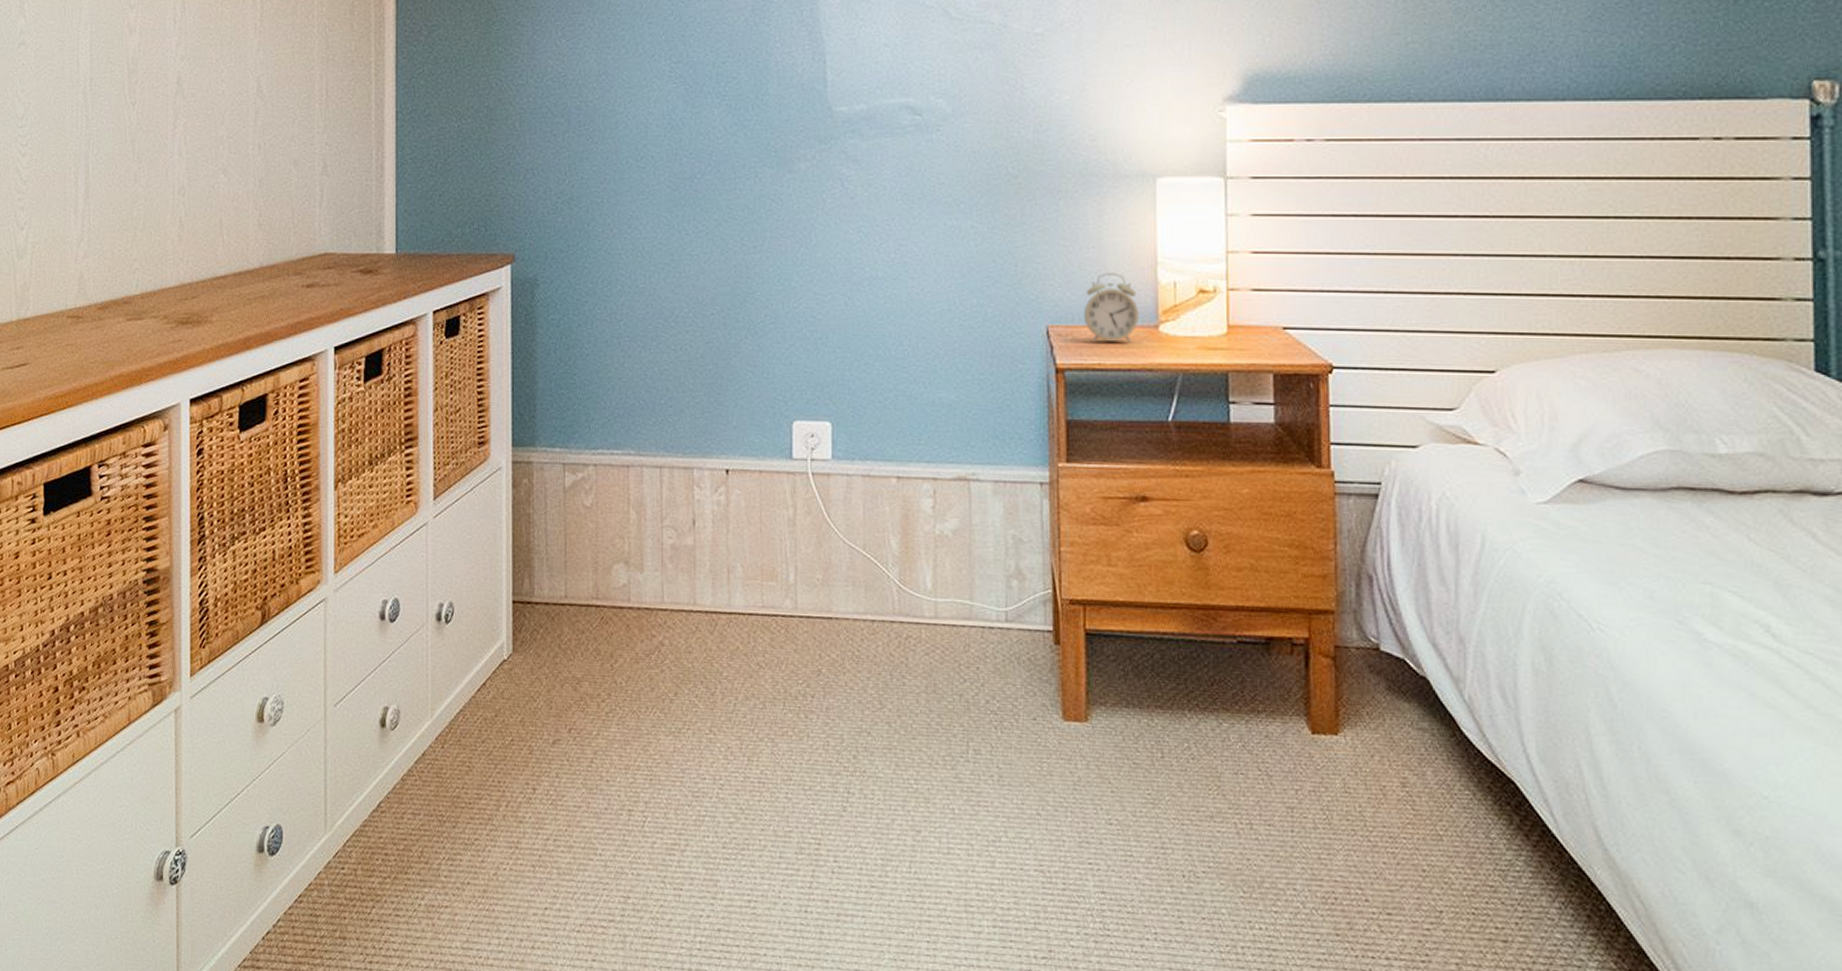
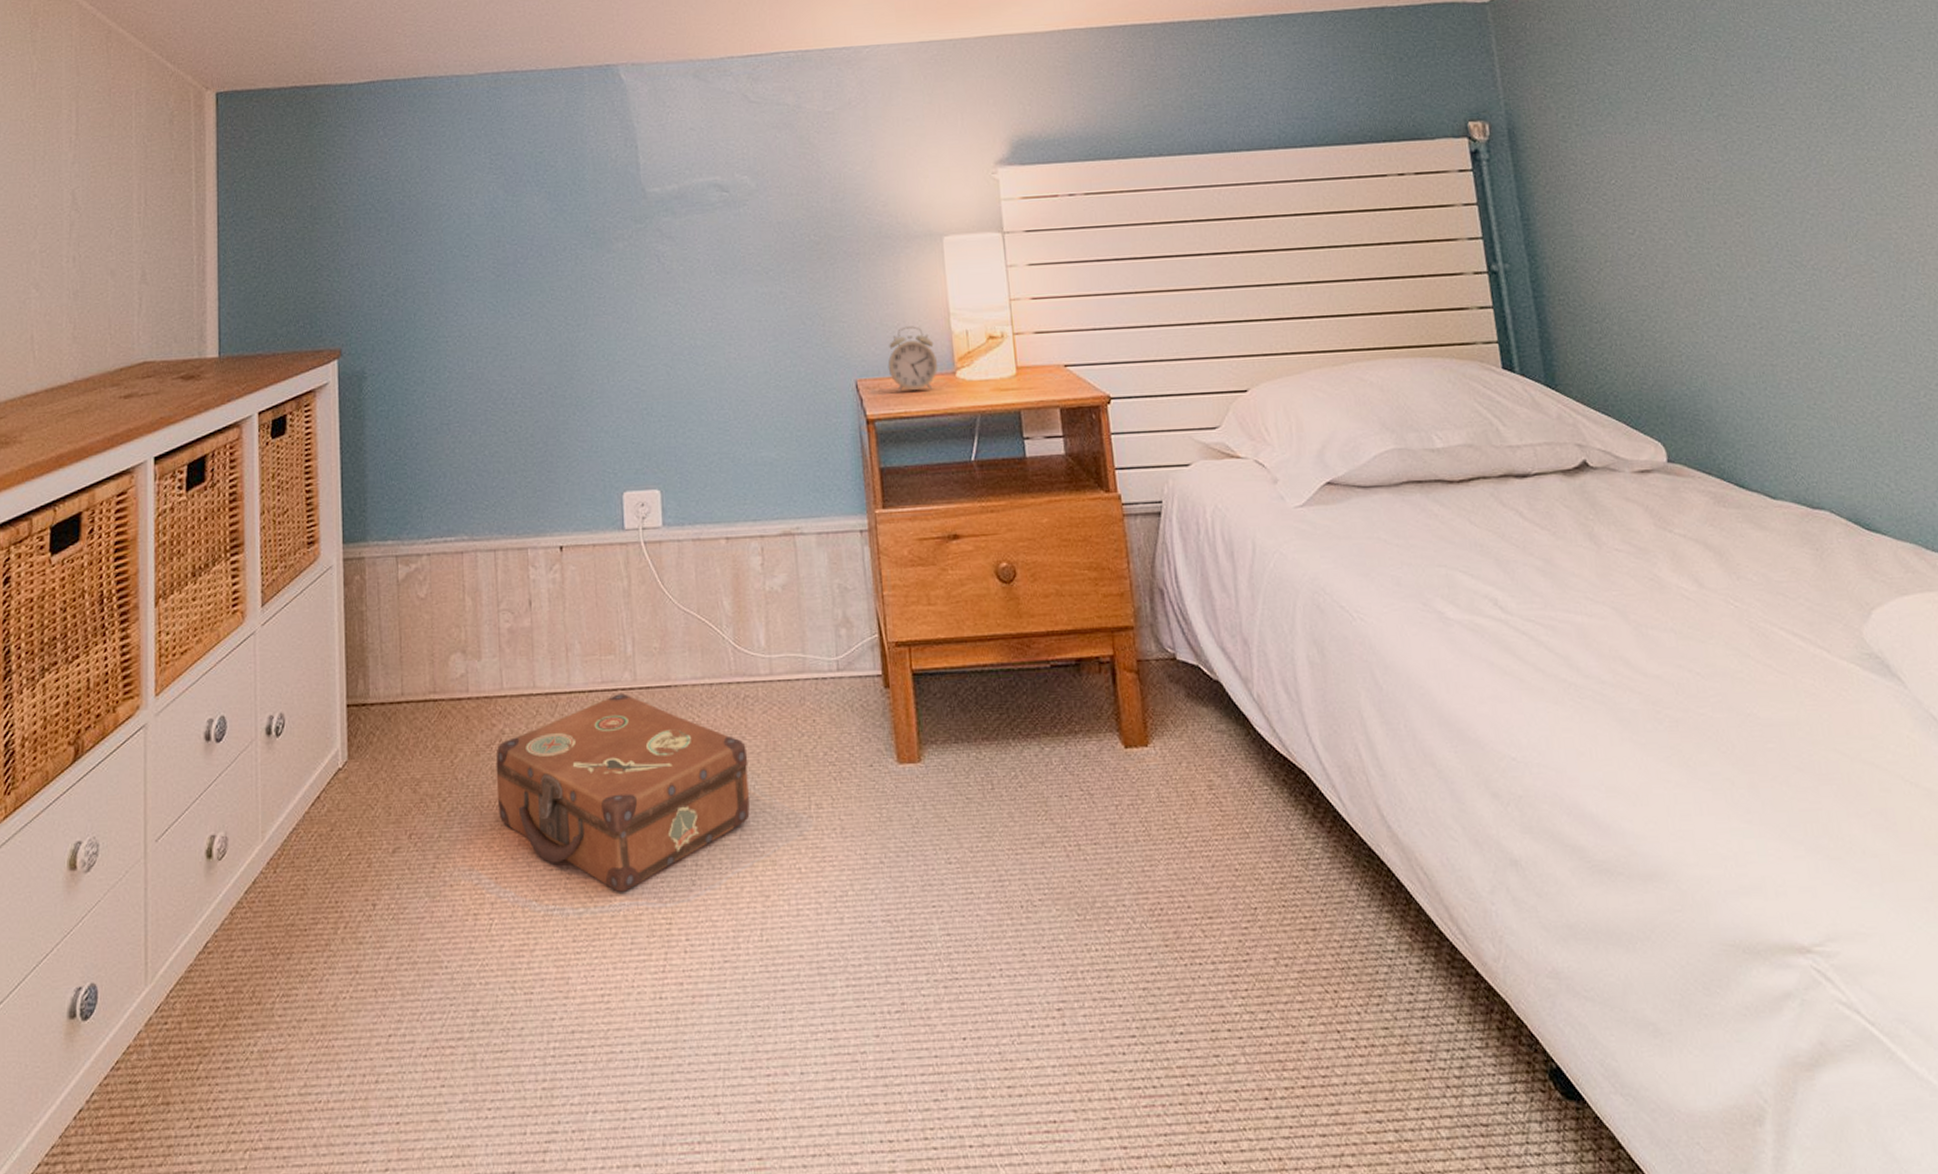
suitcase: none [654,620,907,808] -> present [495,693,750,892]

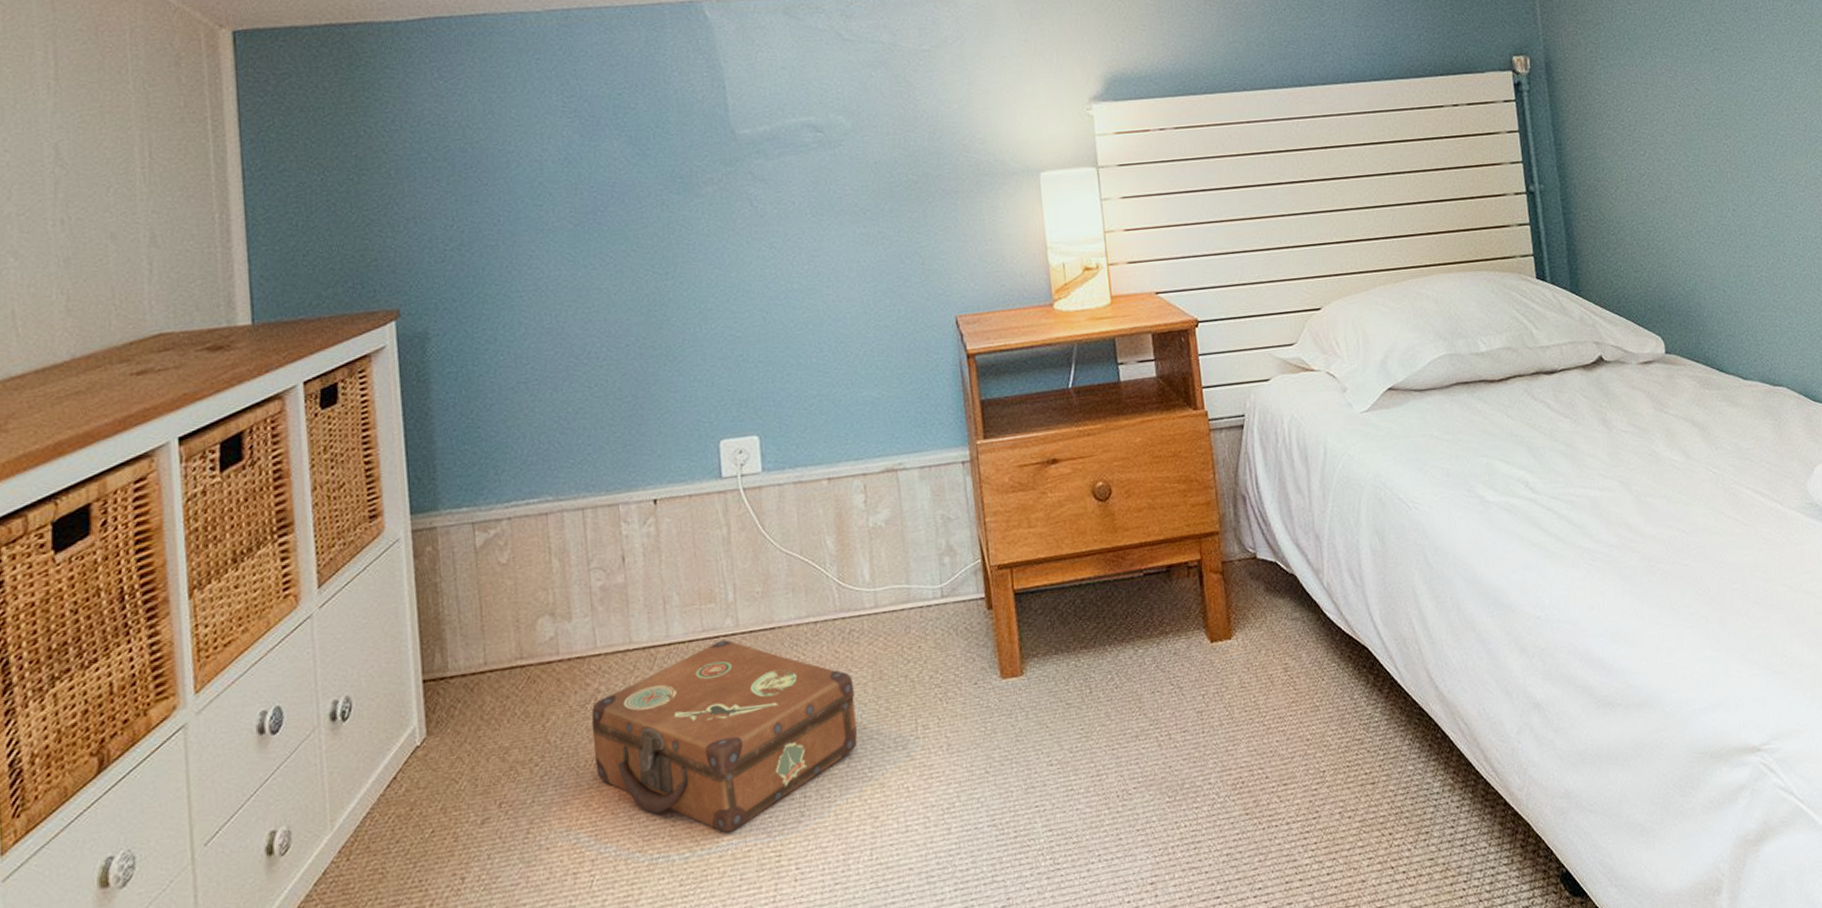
alarm clock: present [887,326,938,392] -> none [987,261,1036,326]

